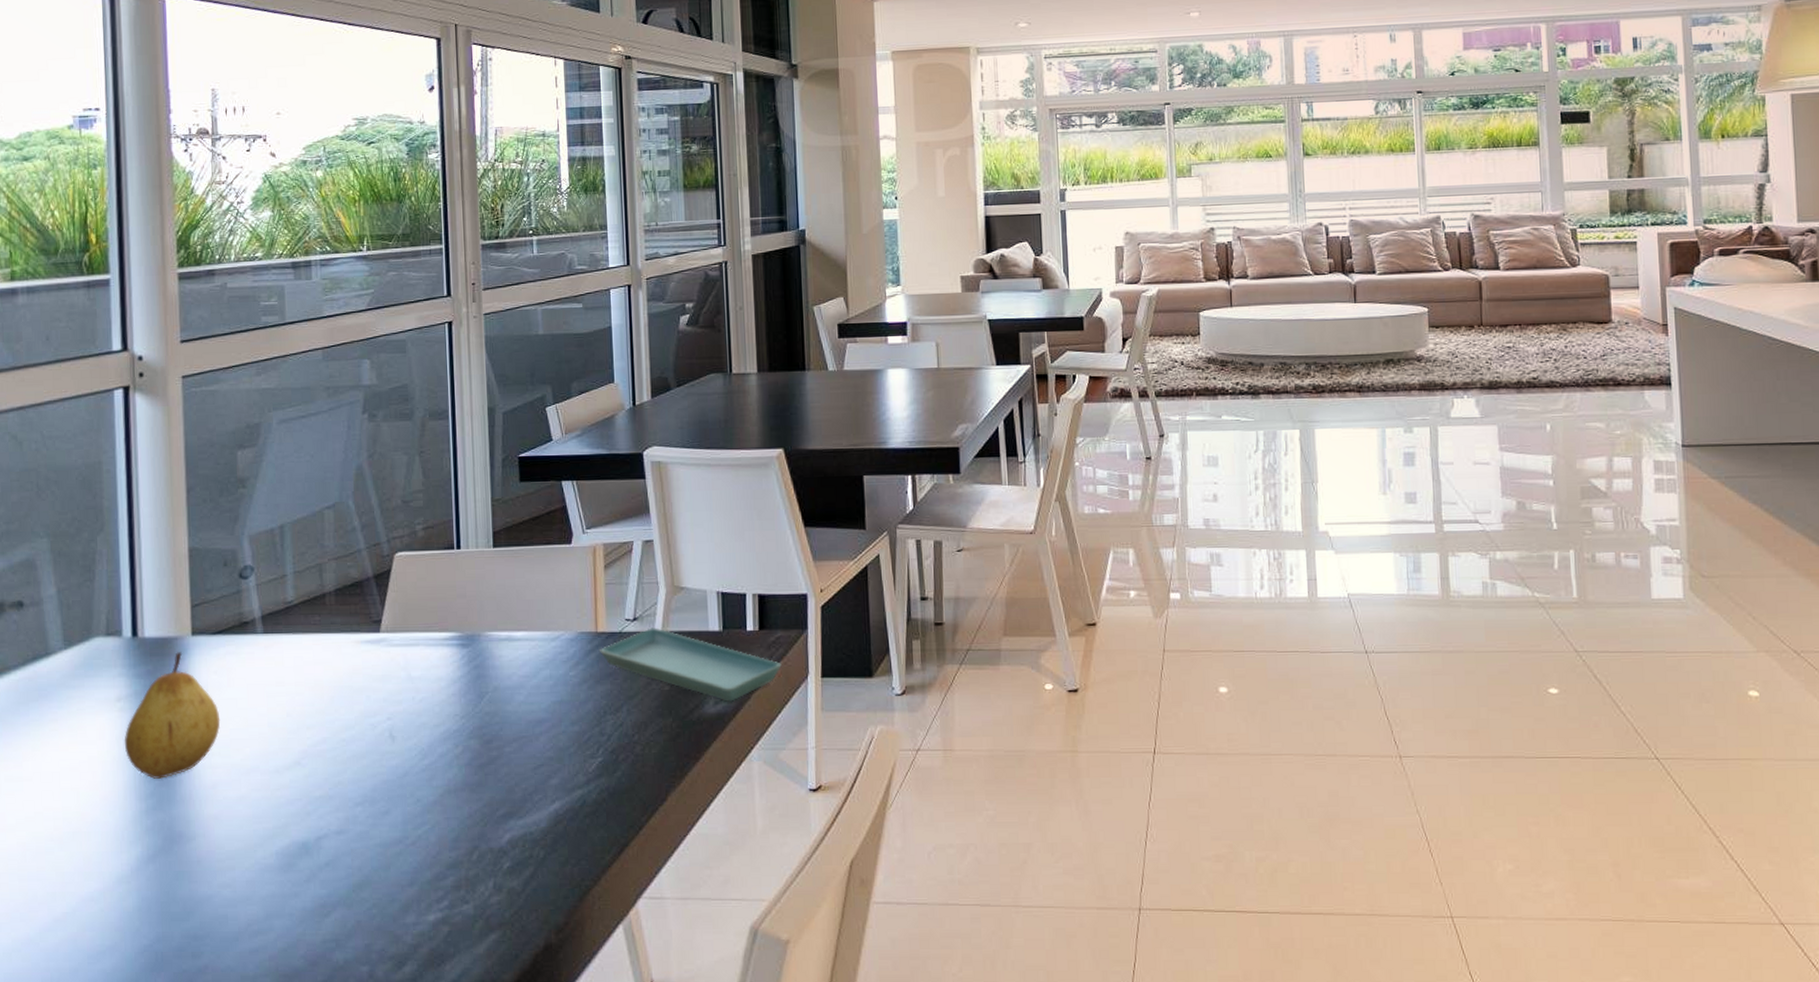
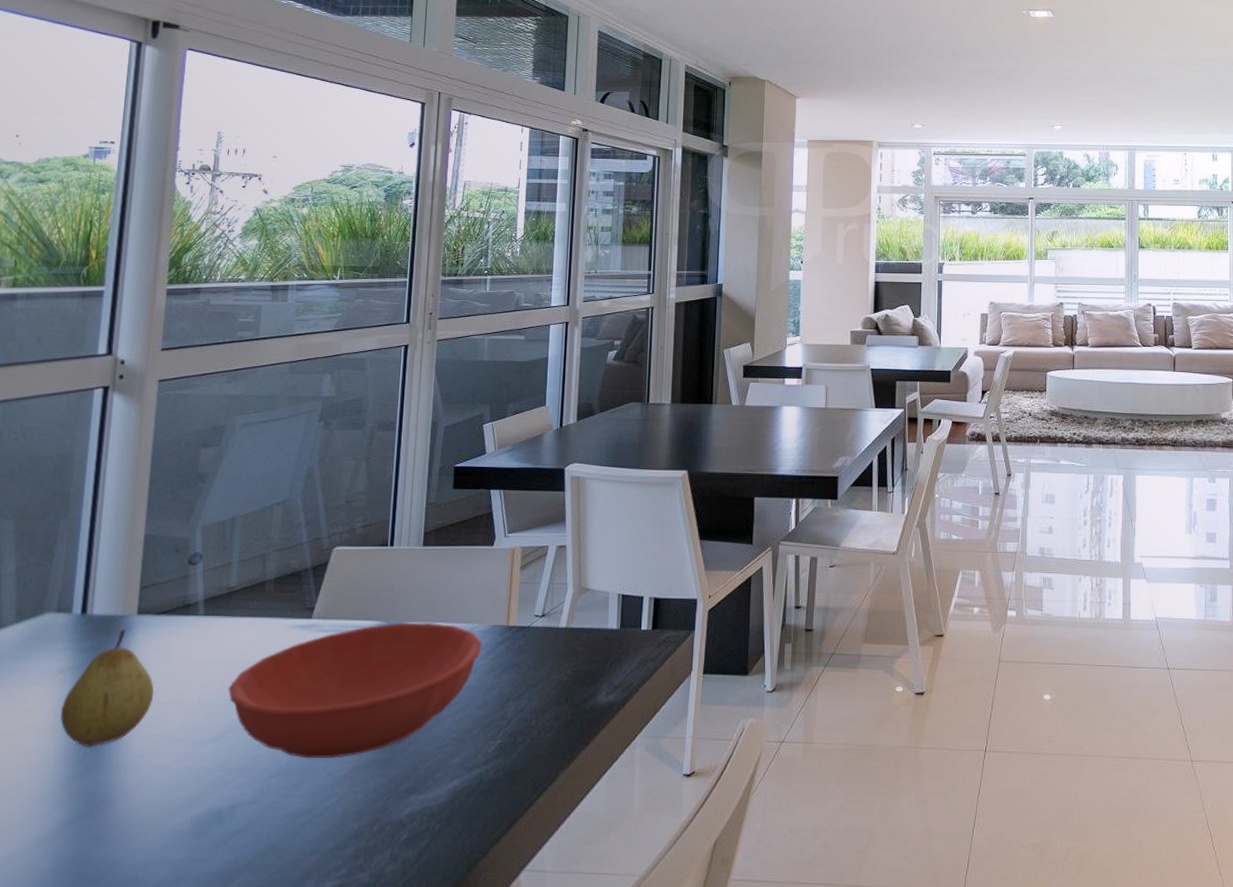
bowl: none [298,631,571,784] -> present [228,621,483,759]
saucer: present [600,626,782,702] -> none [509,622,669,693]

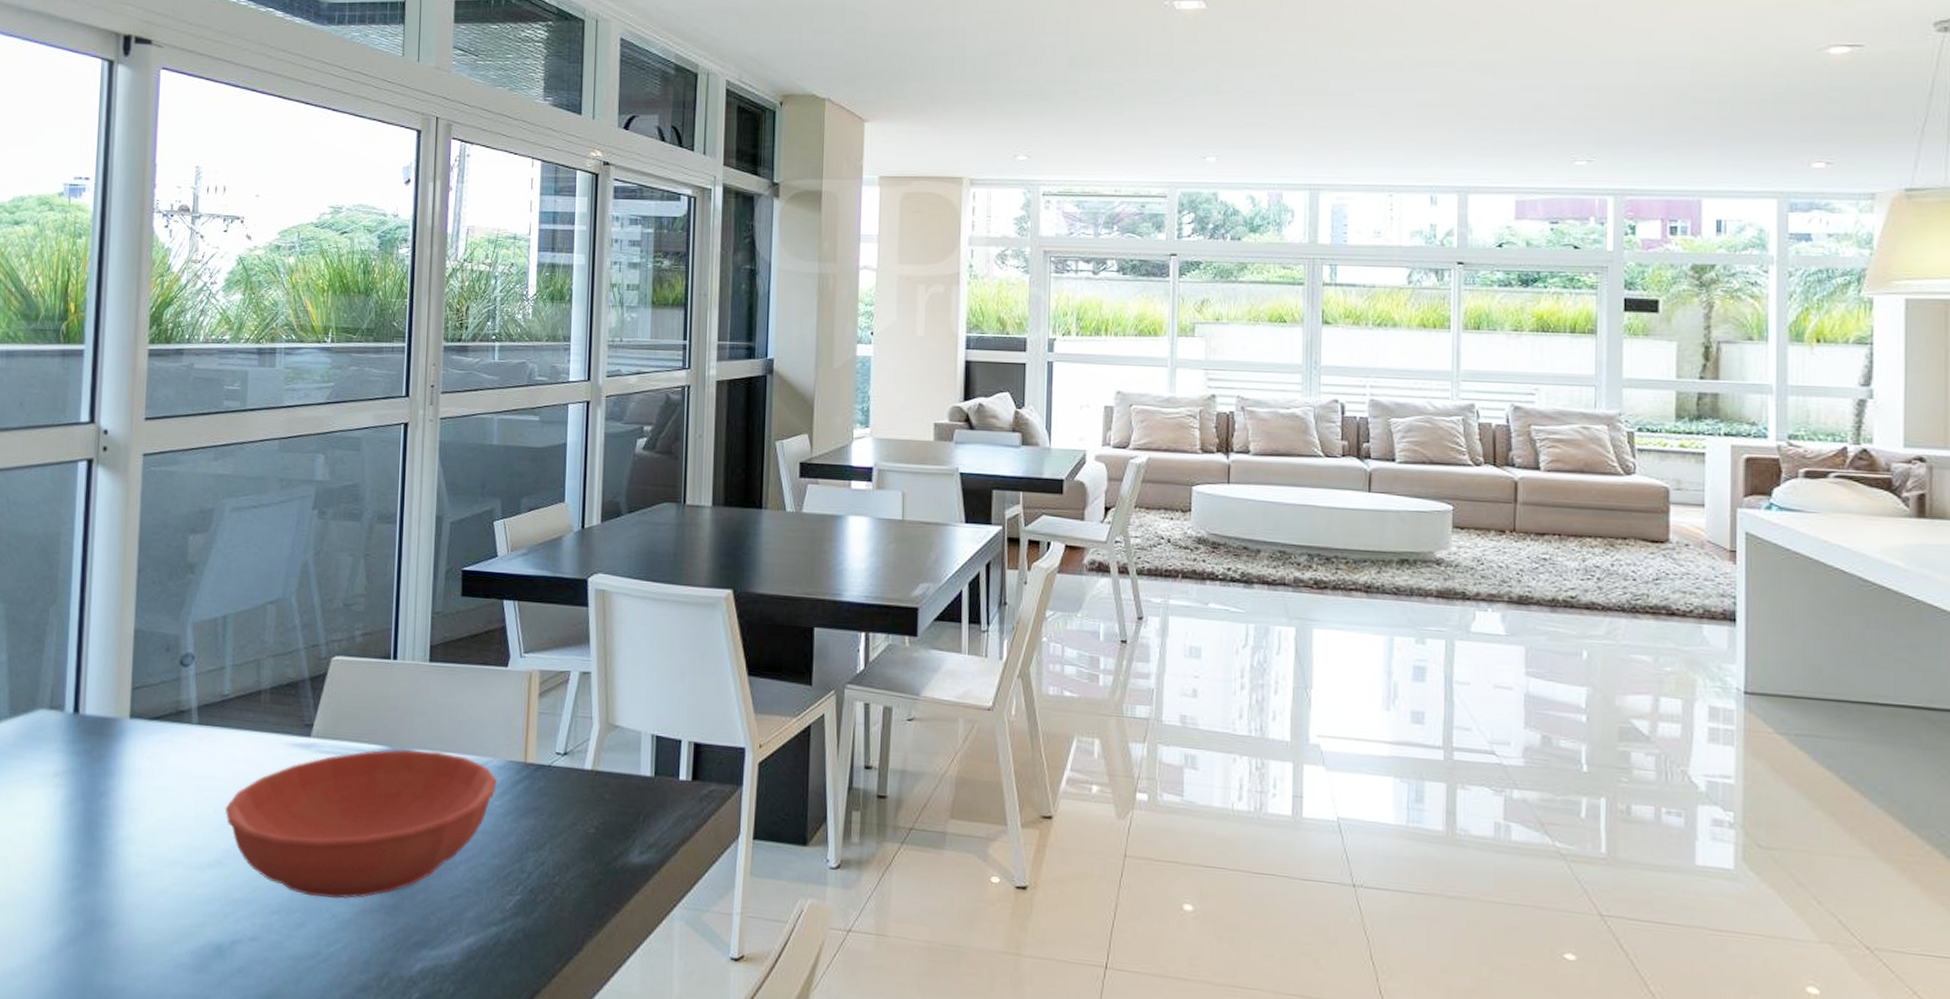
fruit: present [60,629,154,747] -> none [57,733,150,861]

